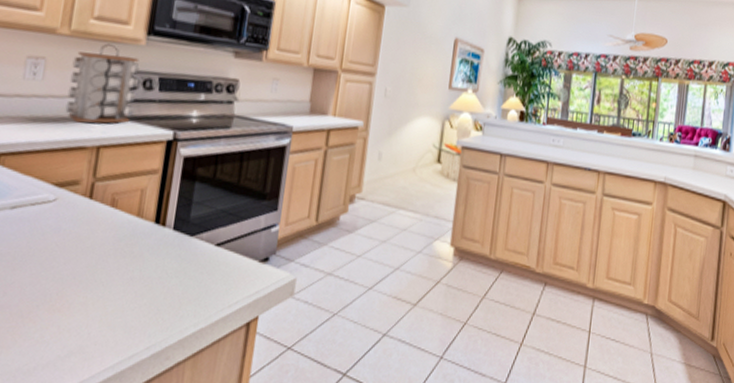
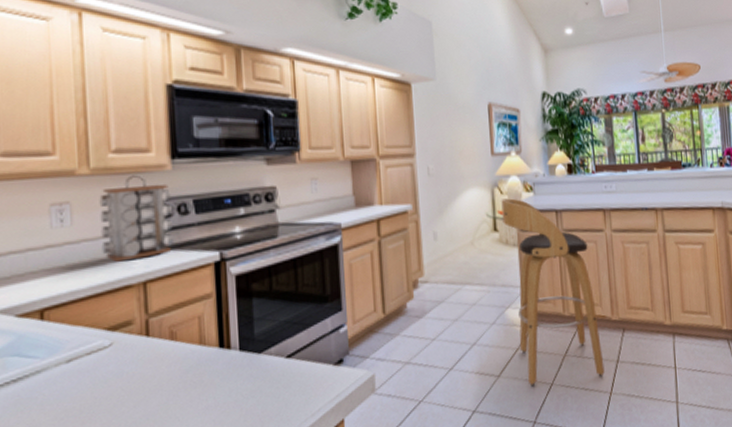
bar stool: none [440,133,526,326] -> present [501,198,605,387]

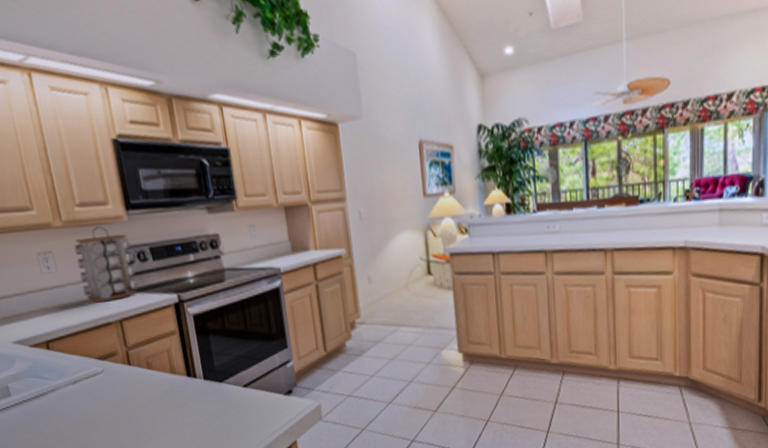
bar stool: present [501,198,605,387] -> none [435,241,542,422]

